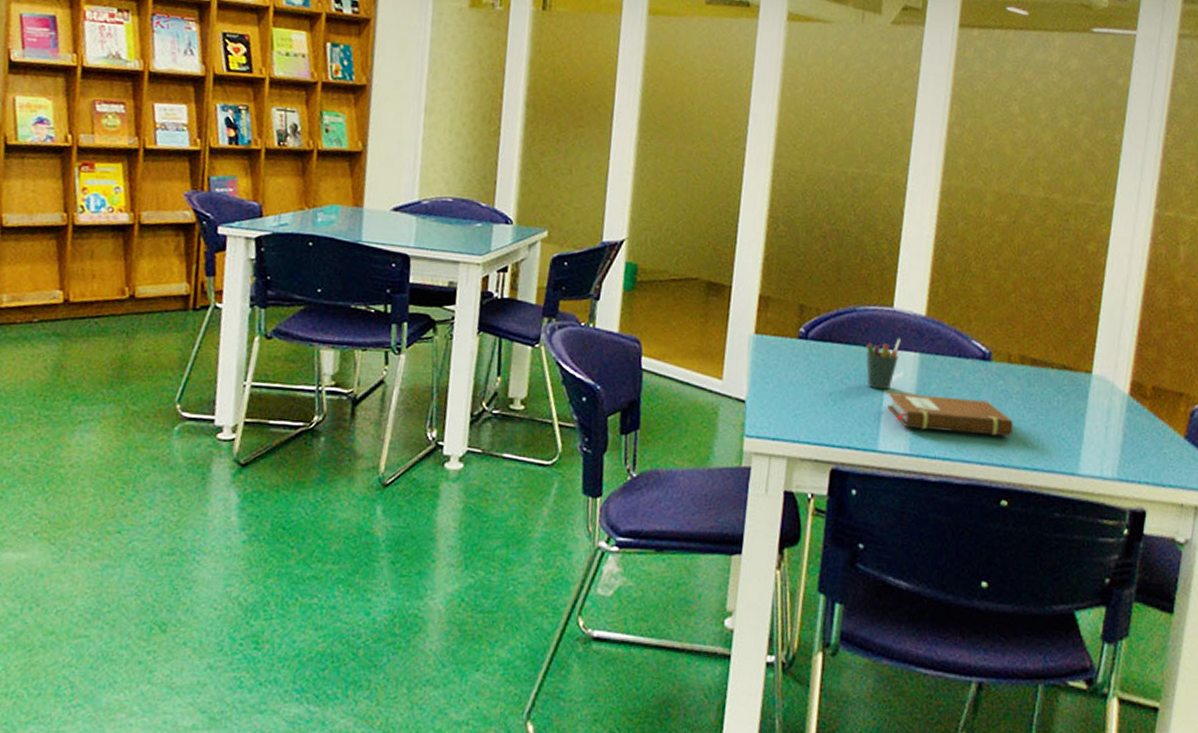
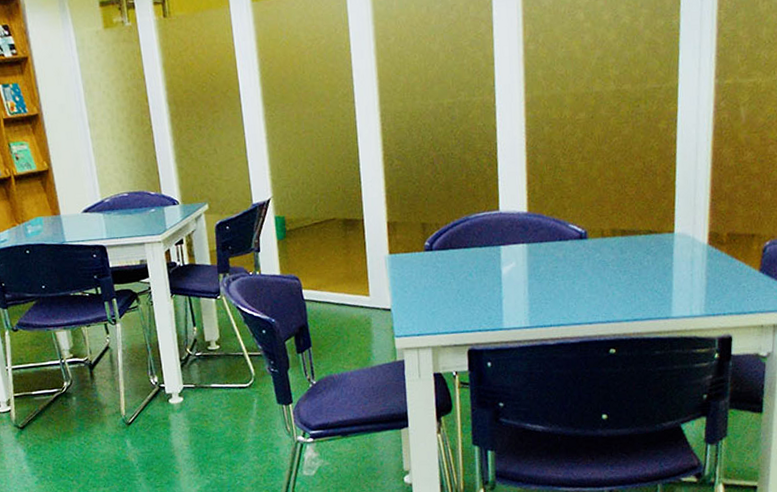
pen holder: present [866,338,901,390] -> none [481,235,510,280]
notebook: present [887,392,1013,436] -> none [506,272,613,306]

